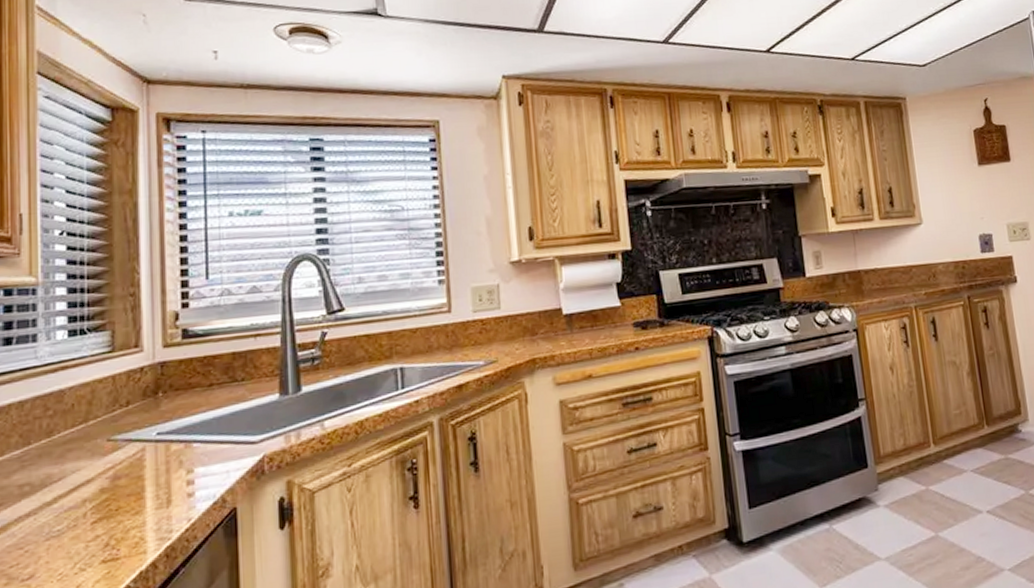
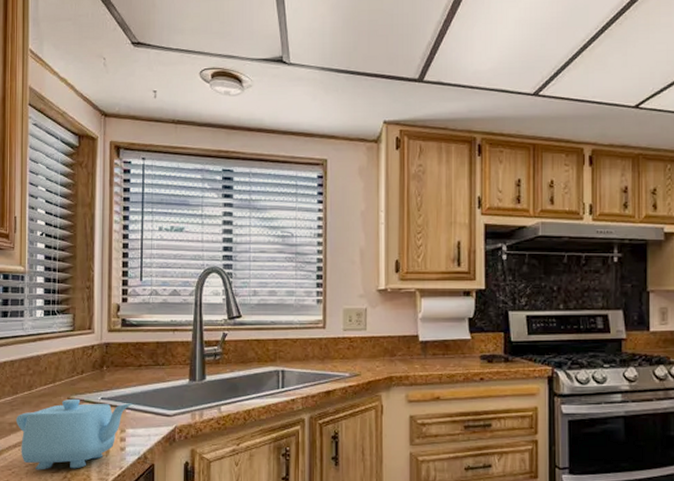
teapot: none [28,434,202,543] -> present [15,398,132,470]

